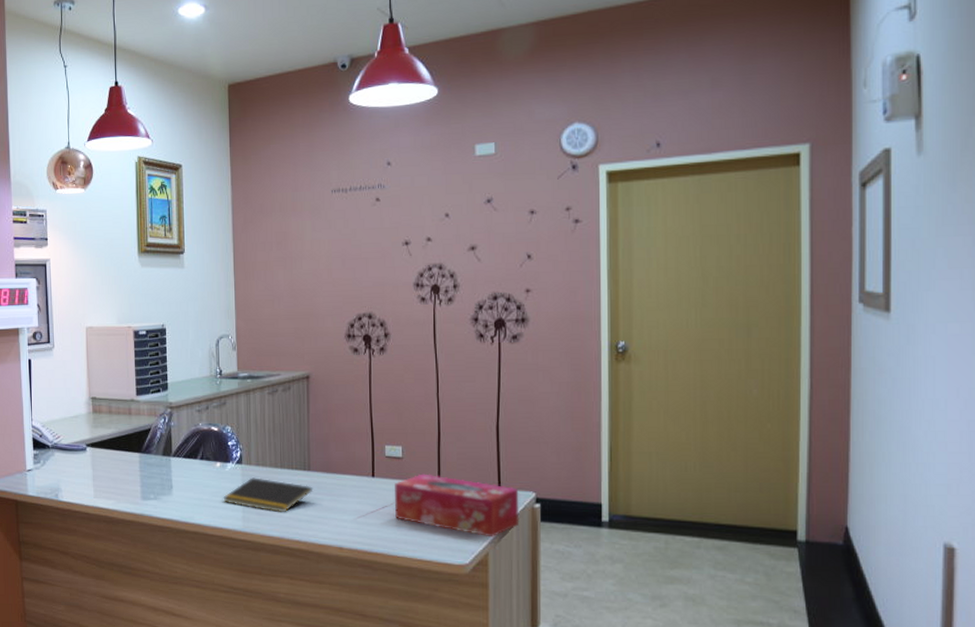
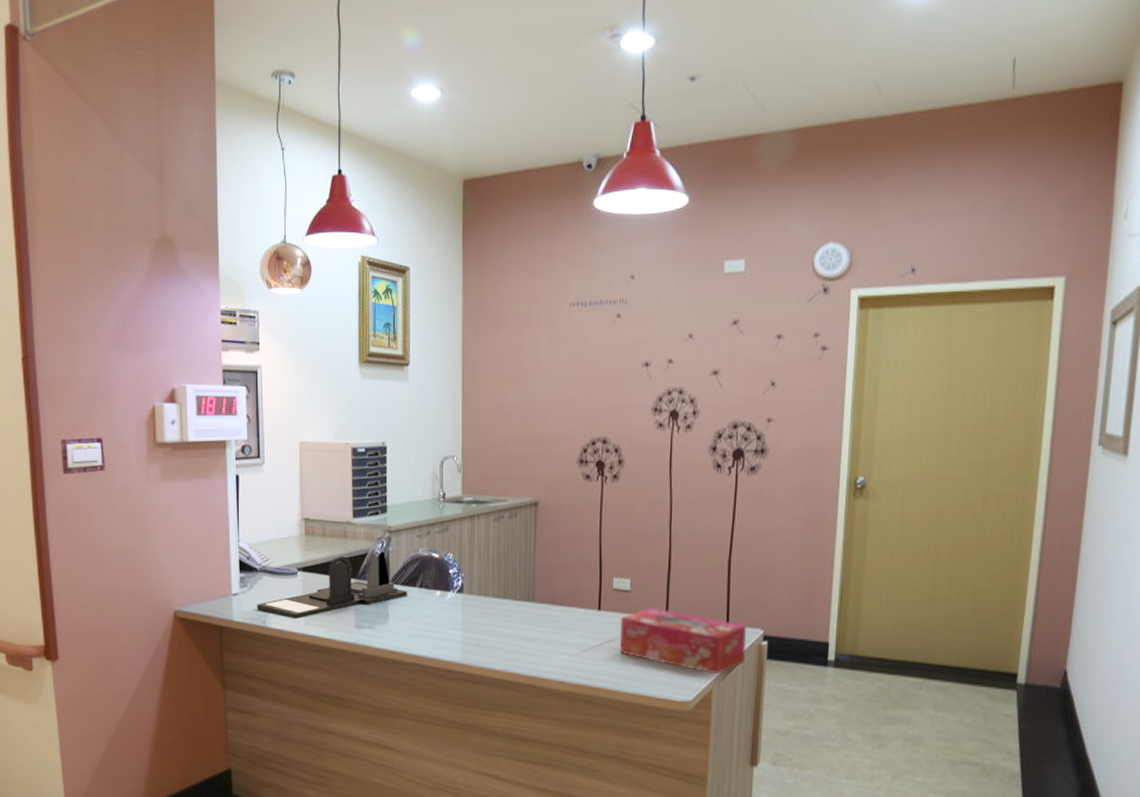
desk organizer: none [50,426,189,491] -> present [257,551,407,618]
notepad: present [223,477,313,512] -> none [442,608,537,644]

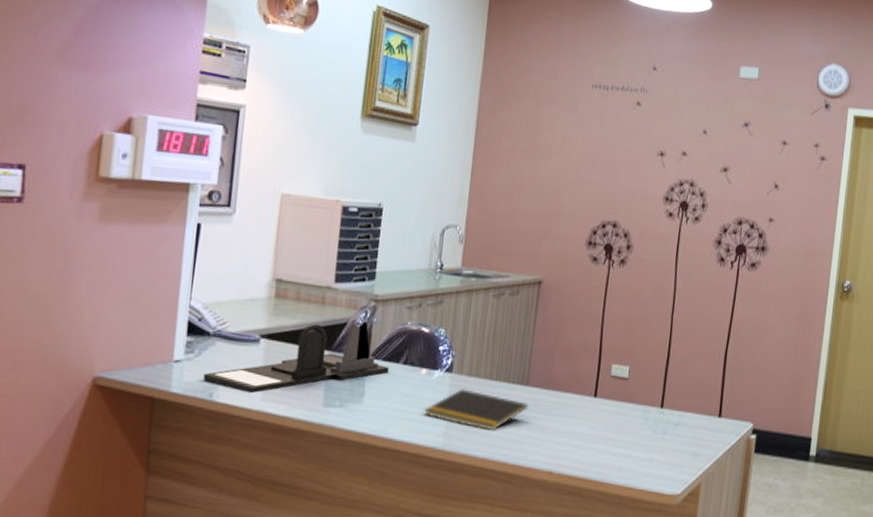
notepad: none [442,608,537,644] -> present [424,389,529,430]
tissue box: present [620,608,747,675] -> none [613,397,738,468]

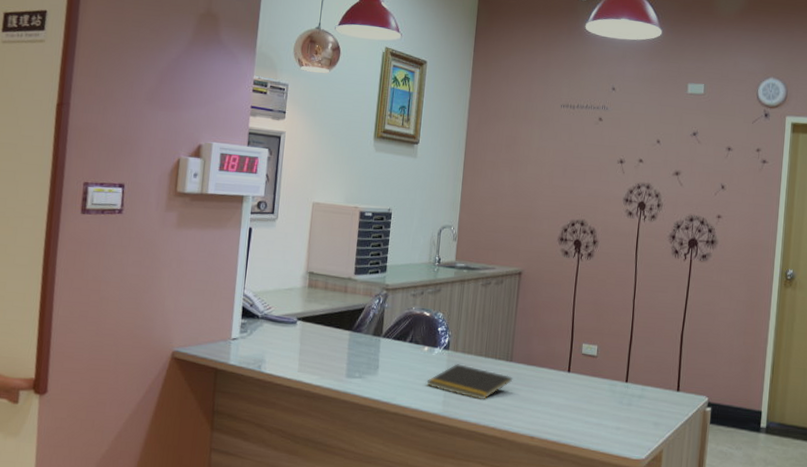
desk organizer: present [203,321,389,393] -> none [254,307,398,365]

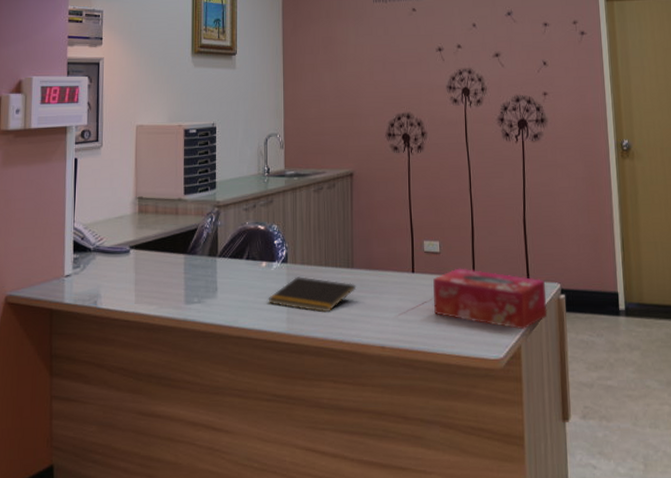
tissue box: none [585,372,695,436] -> present [433,268,548,330]

